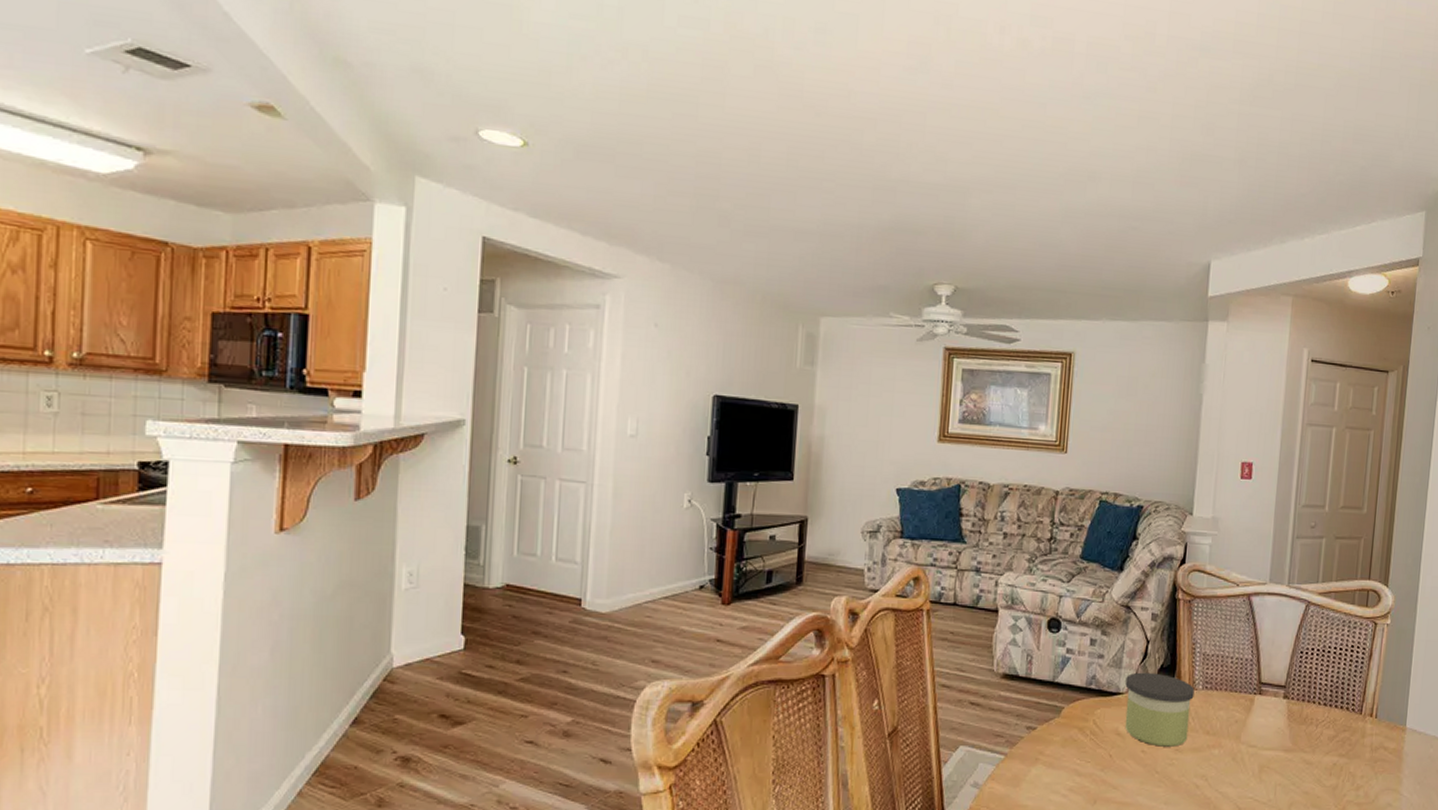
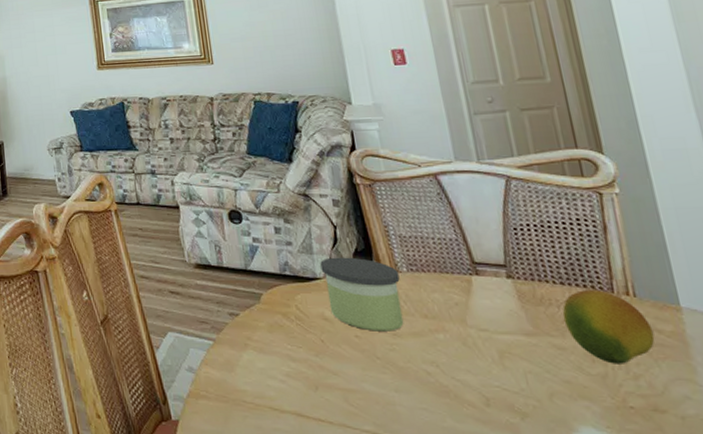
fruit: none [1317,711,1381,777] -> present [562,290,655,364]

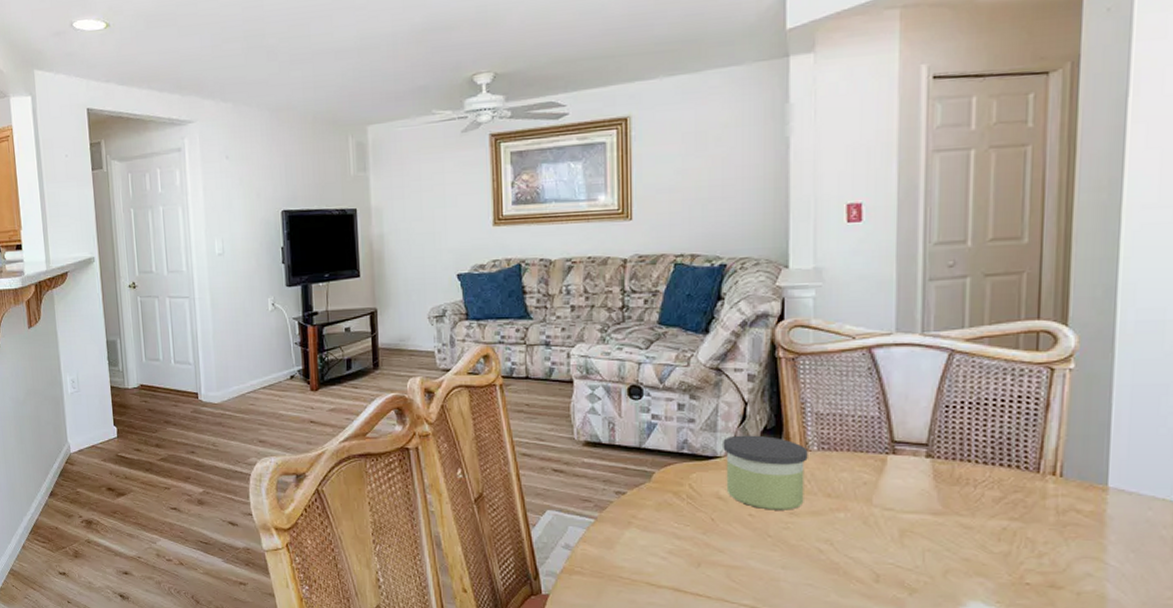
fruit: present [562,290,655,364] -> none [977,470,1071,543]

